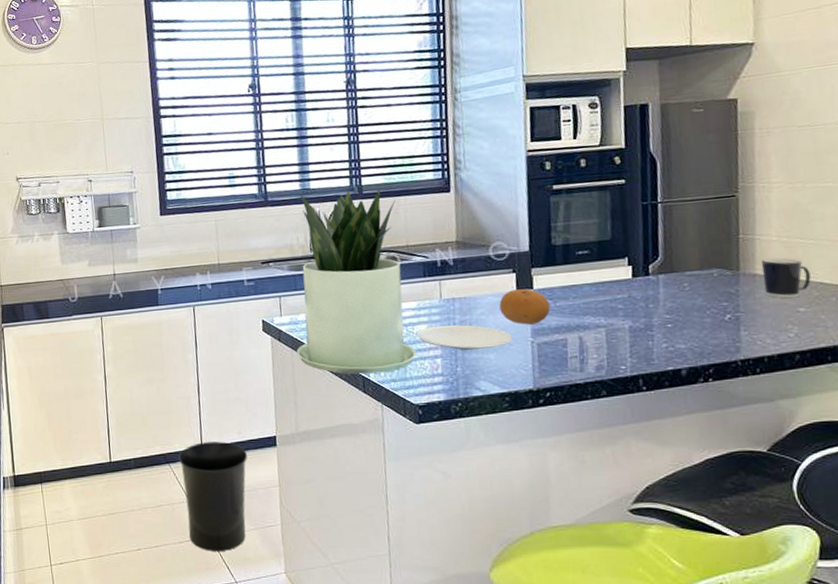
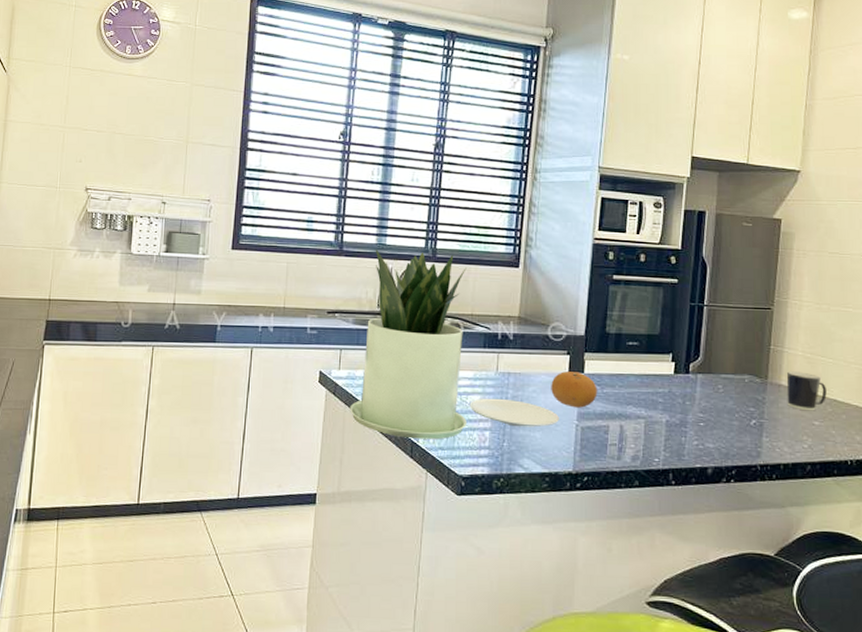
waste bin: present [178,441,248,551] -> none [211,492,285,612]

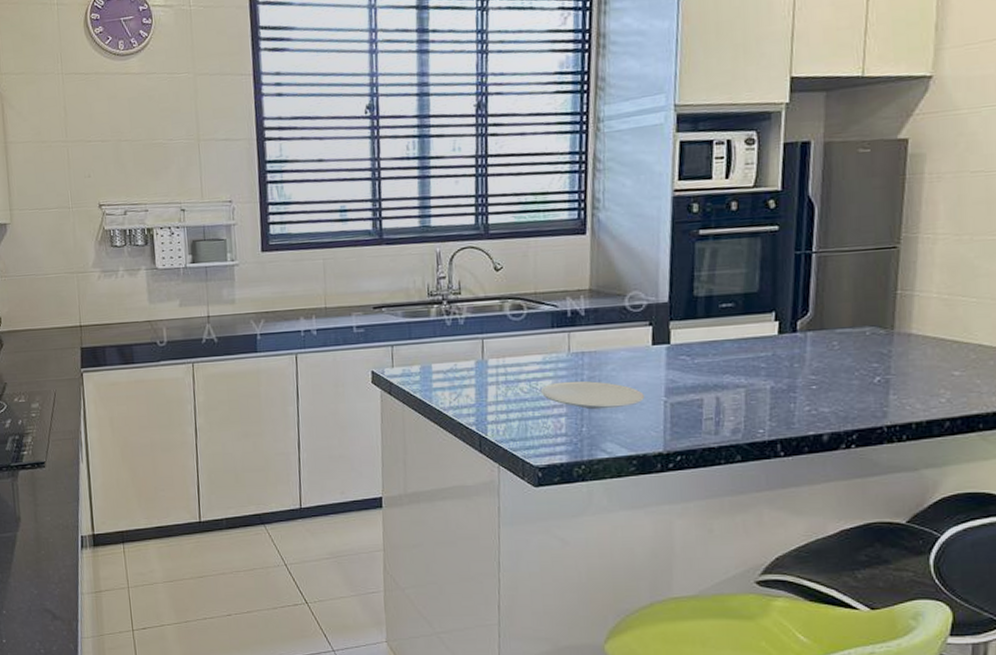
planter: present [350,249,467,440] -> none [408,229,539,433]
fruit: present [551,371,597,408] -> none [632,343,688,383]
mug: present [786,371,827,411] -> none [917,316,969,361]

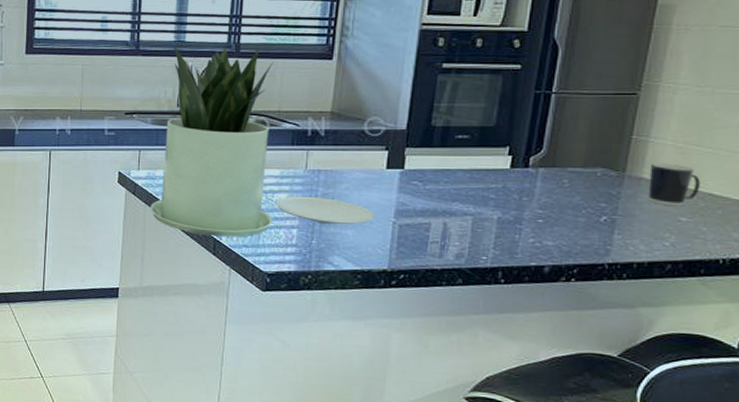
planter: none [408,229,539,433] -> present [150,47,273,237]
mug: none [917,316,969,361] -> present [648,163,700,206]

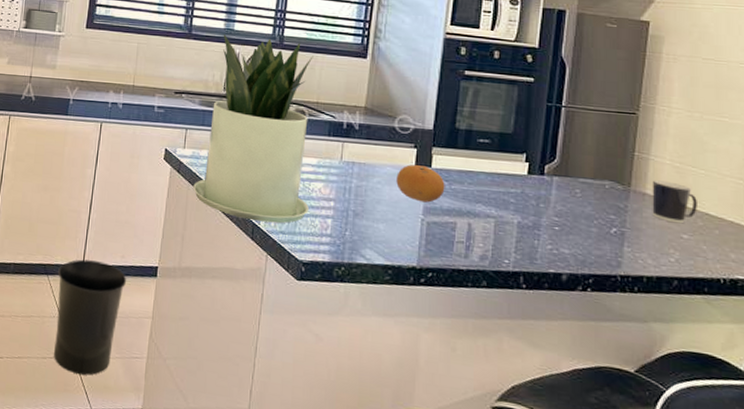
waste bin: none [19,286,89,392] -> present [54,259,127,375]
plate: present [275,196,374,225] -> none [312,186,404,219]
fruit: none [366,168,419,205] -> present [396,164,445,203]

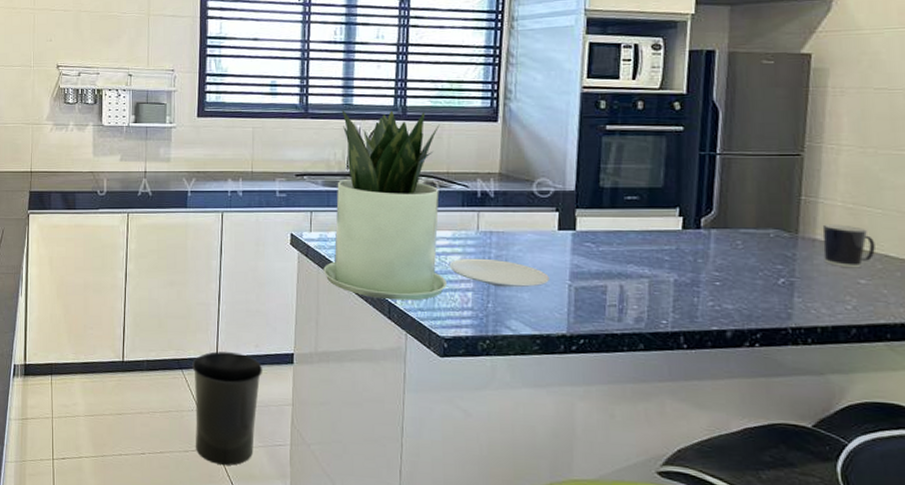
plate: none [312,186,404,219] -> present [449,258,549,288]
fruit: present [396,164,445,203] -> none [538,229,592,267]

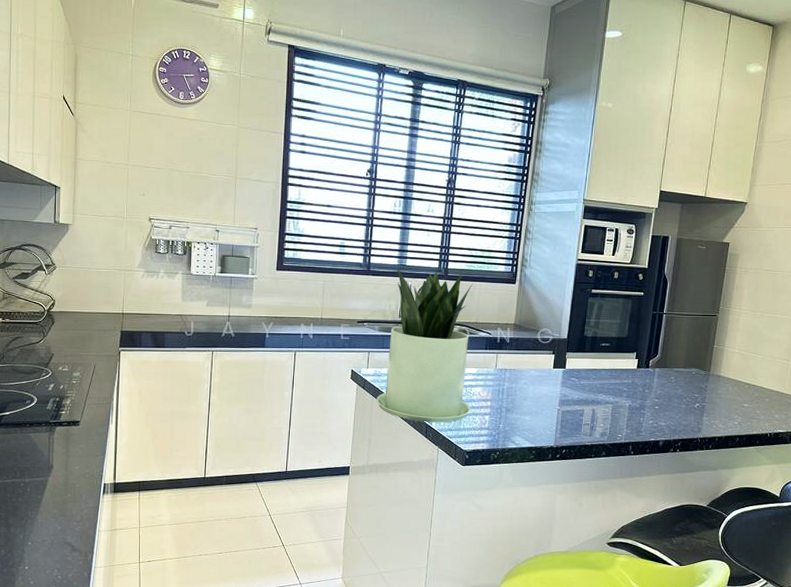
waste bin: present [192,351,263,465] -> none [265,467,324,558]
plate: present [449,258,549,288] -> none [473,389,545,412]
mug: present [822,224,875,268] -> none [724,365,755,396]

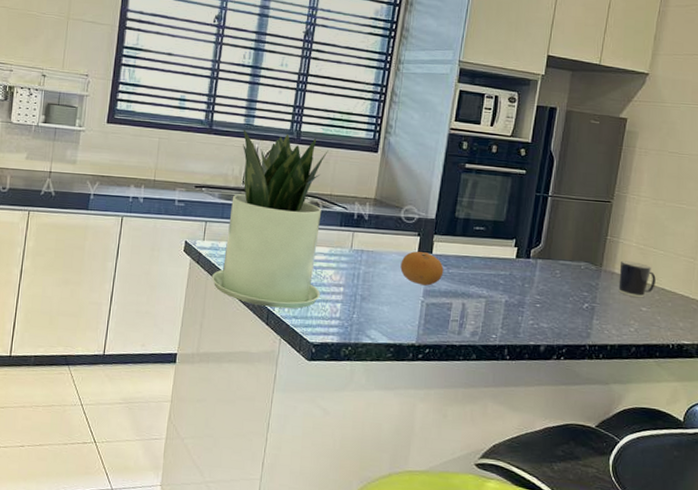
fruit: none [539,368,576,396] -> present [400,251,444,286]
mug: none [724,365,755,396] -> present [618,260,656,298]

